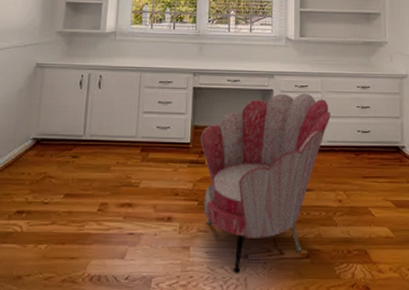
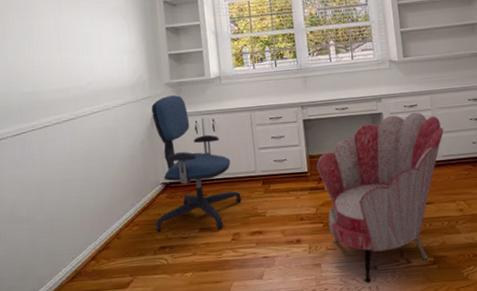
office chair: none [16,45,116,198] -> present [151,95,242,231]

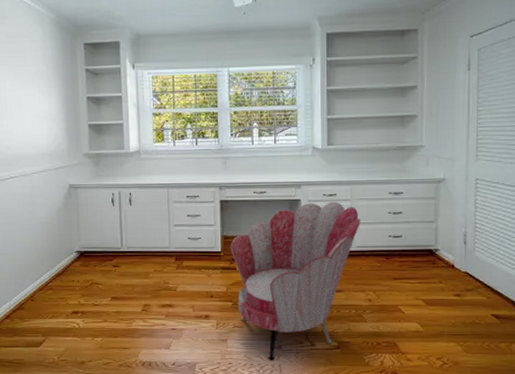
office chair: present [151,95,242,231] -> none [69,166,154,300]

